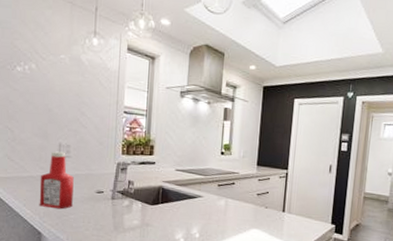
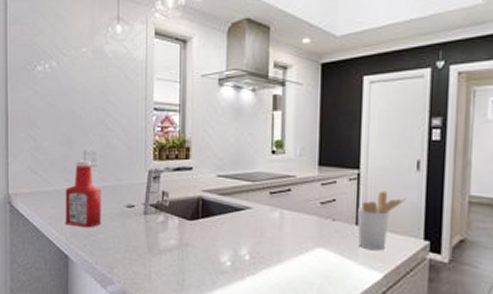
utensil holder: none [283,187,321,232] -> present [357,191,407,251]

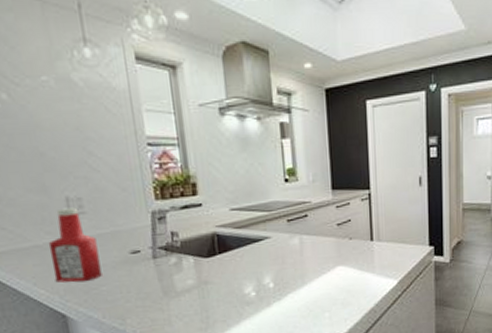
utensil holder: present [357,191,407,251] -> none [371,207,413,262]

